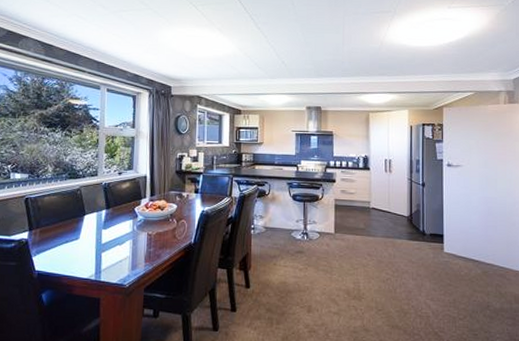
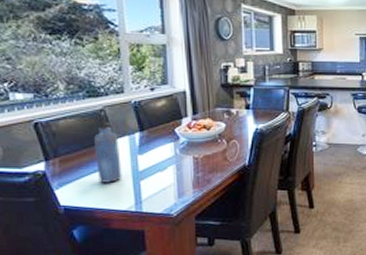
water bottle: none [68,197,89,253] -> present [94,119,122,183]

